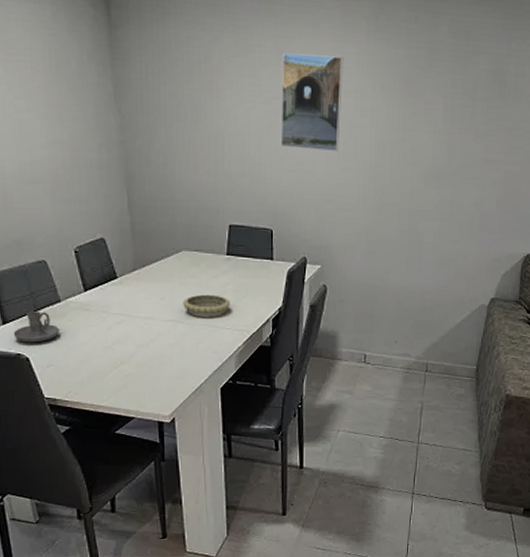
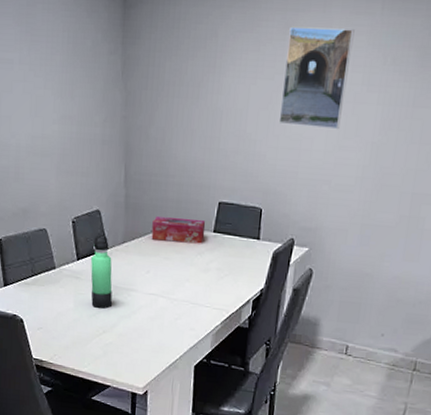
candle holder: present [13,311,59,343] -> none [12,276,52,306]
thermos bottle: none [100,262,129,339] -> present [91,233,113,309]
tissue box: none [163,241,218,267] -> present [151,215,206,244]
decorative bowl: present [183,294,231,318] -> none [166,270,213,295]

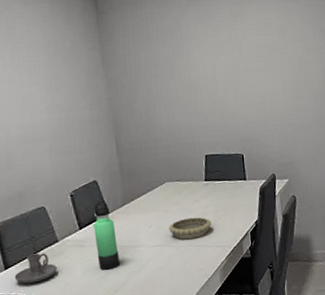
candle holder: none [12,276,52,306] -> present [14,253,57,284]
tissue box: present [151,215,206,244] -> none [148,173,198,198]
decorative bowl: none [166,270,213,295] -> present [169,217,212,240]
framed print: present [278,26,355,130] -> none [238,12,293,87]

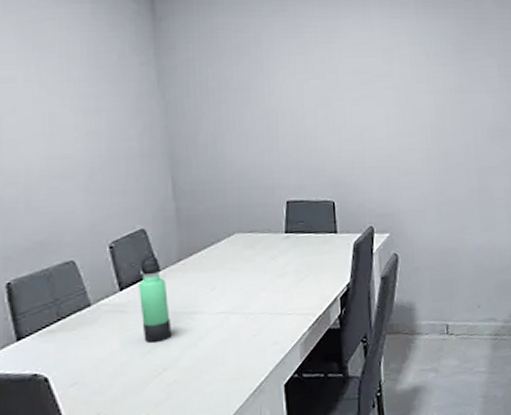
candle holder: present [14,253,57,284] -> none [29,320,88,360]
decorative bowl: present [169,217,212,240] -> none [237,277,292,306]

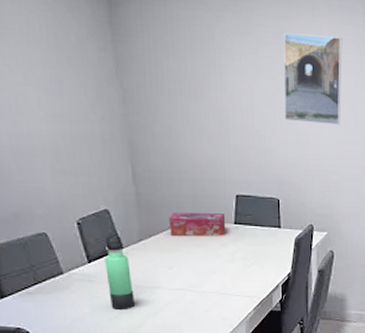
tissue box: none [212,222,276,252] -> present [169,211,226,236]
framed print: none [334,31,398,119] -> present [283,32,343,126]

